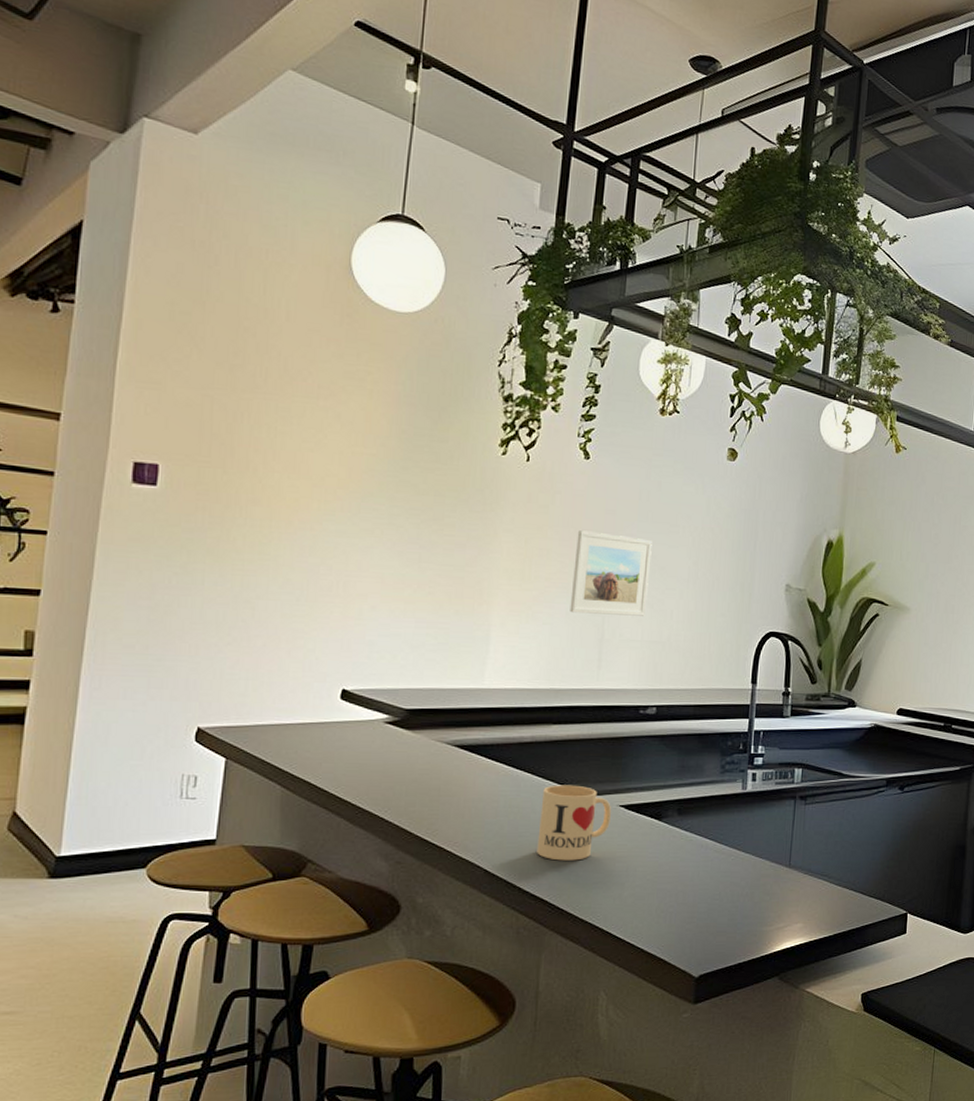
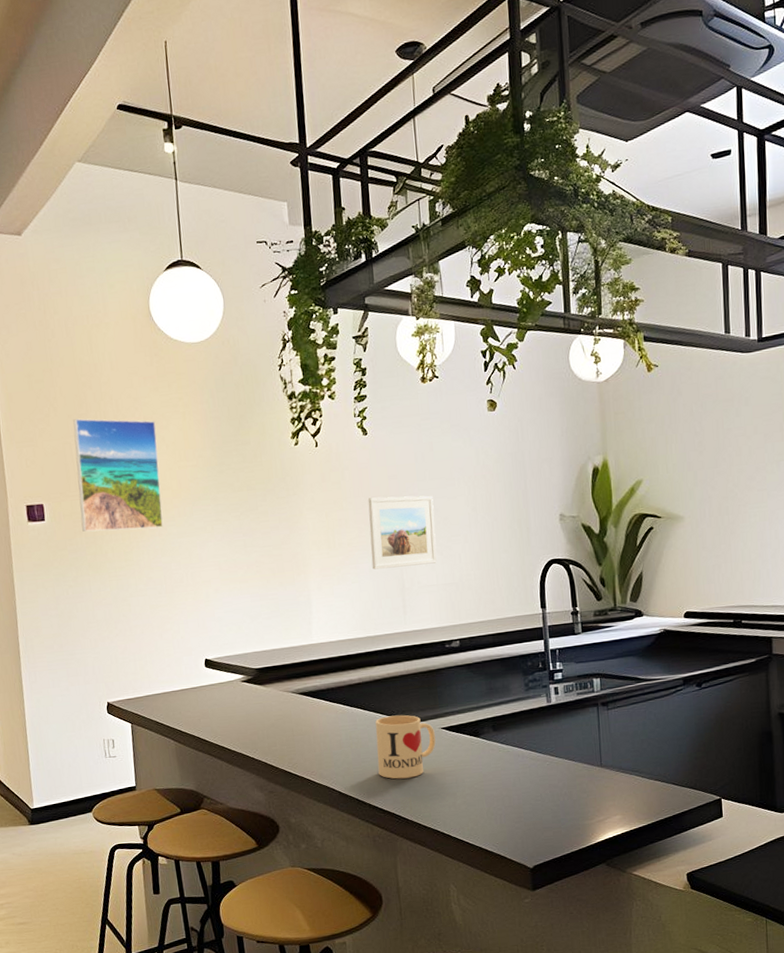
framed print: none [207,368,333,521] -> present [73,418,163,532]

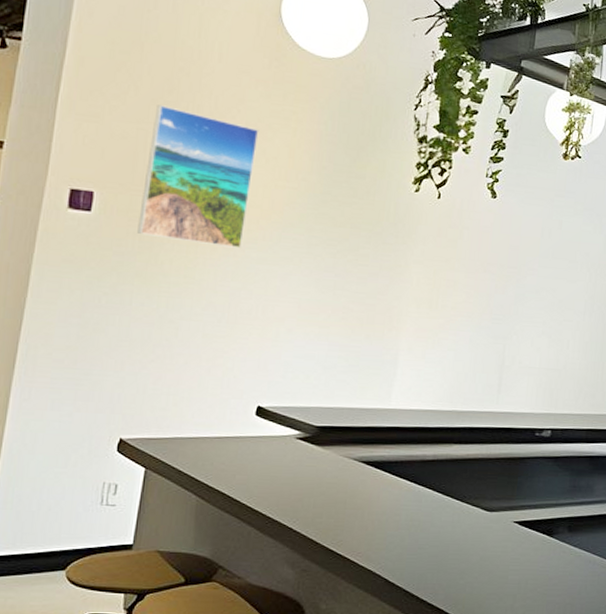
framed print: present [367,495,437,570] -> none [473,264,552,345]
mug: present [375,715,436,779] -> none [435,501,506,573]

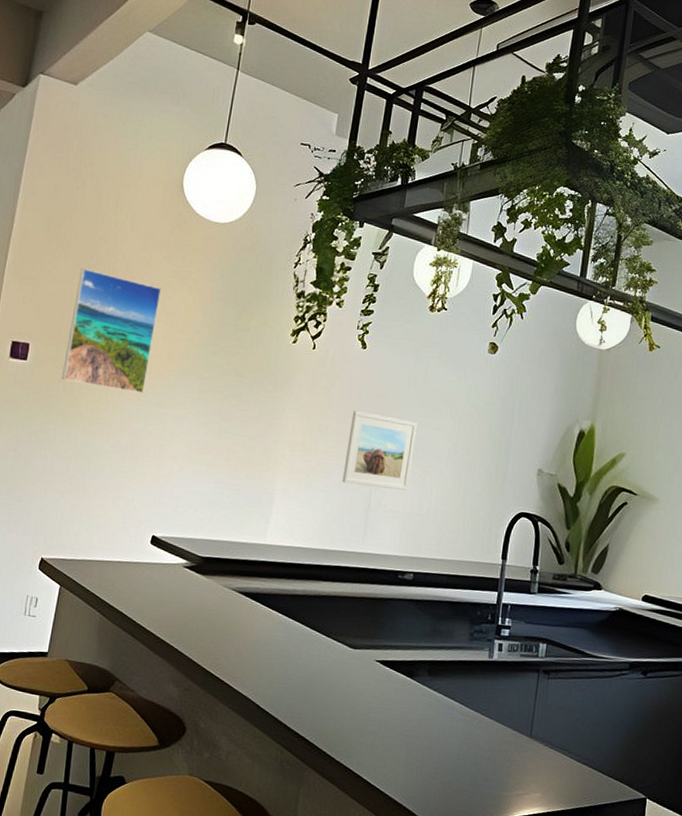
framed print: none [473,264,552,345] -> present [342,411,417,490]

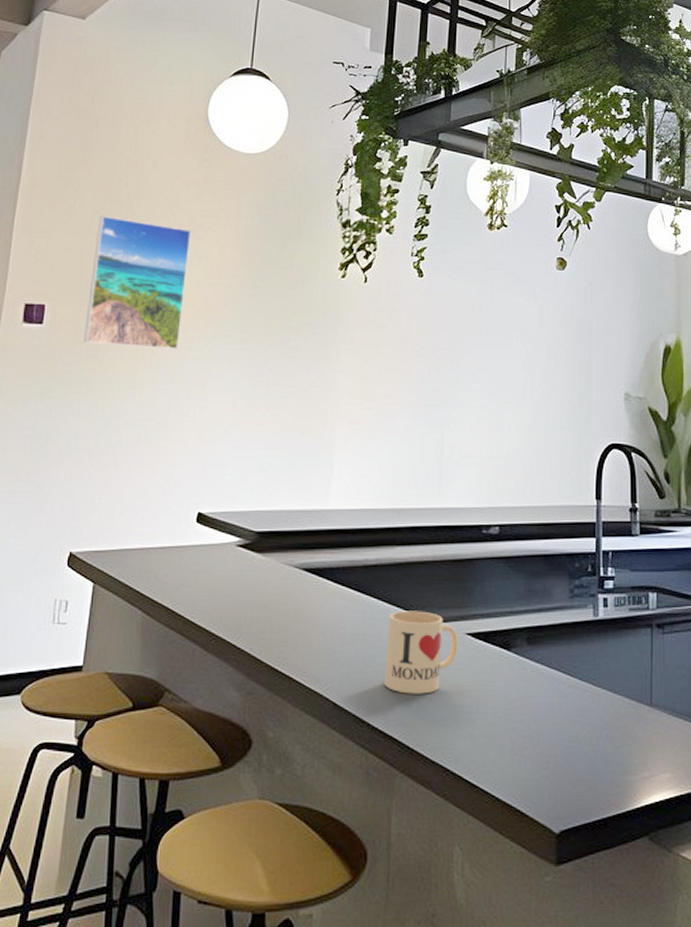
mug: none [302,635,369,707] -> present [384,610,458,694]
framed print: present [342,411,417,490] -> none [409,347,487,431]

